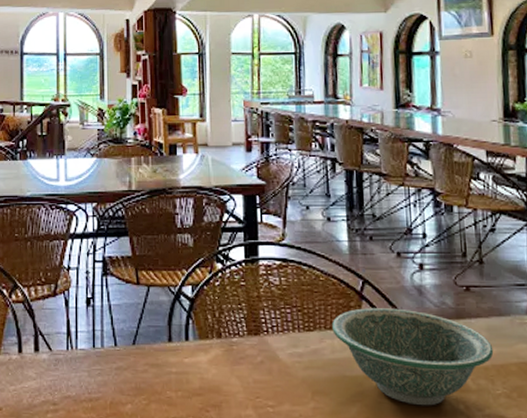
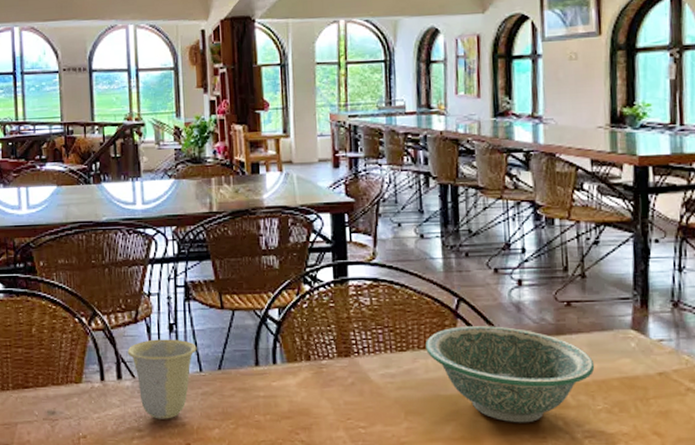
cup: none [45,313,113,393] -> present [127,339,197,419]

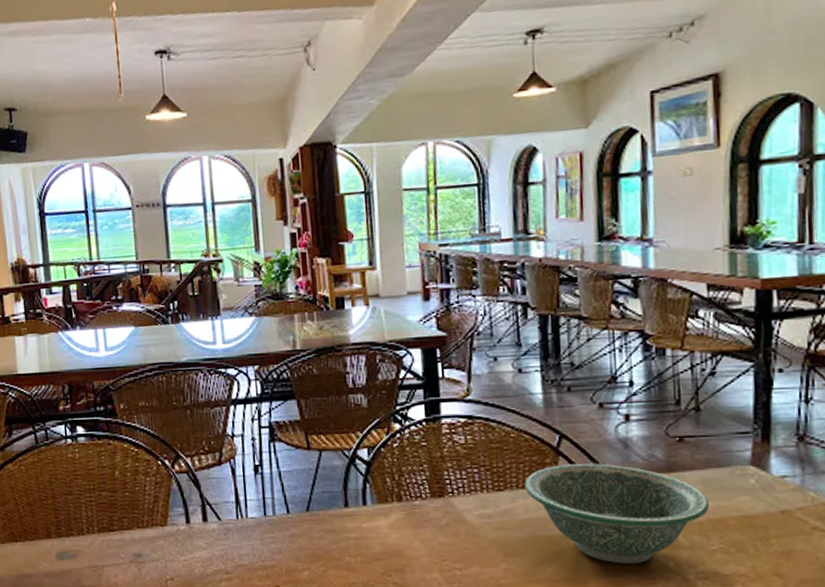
cup: present [127,339,197,419] -> none [212,480,284,562]

